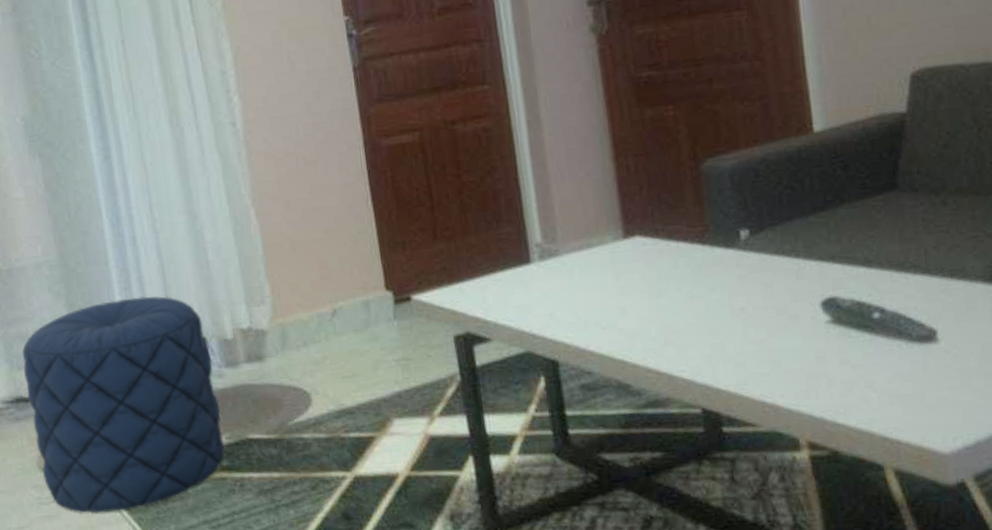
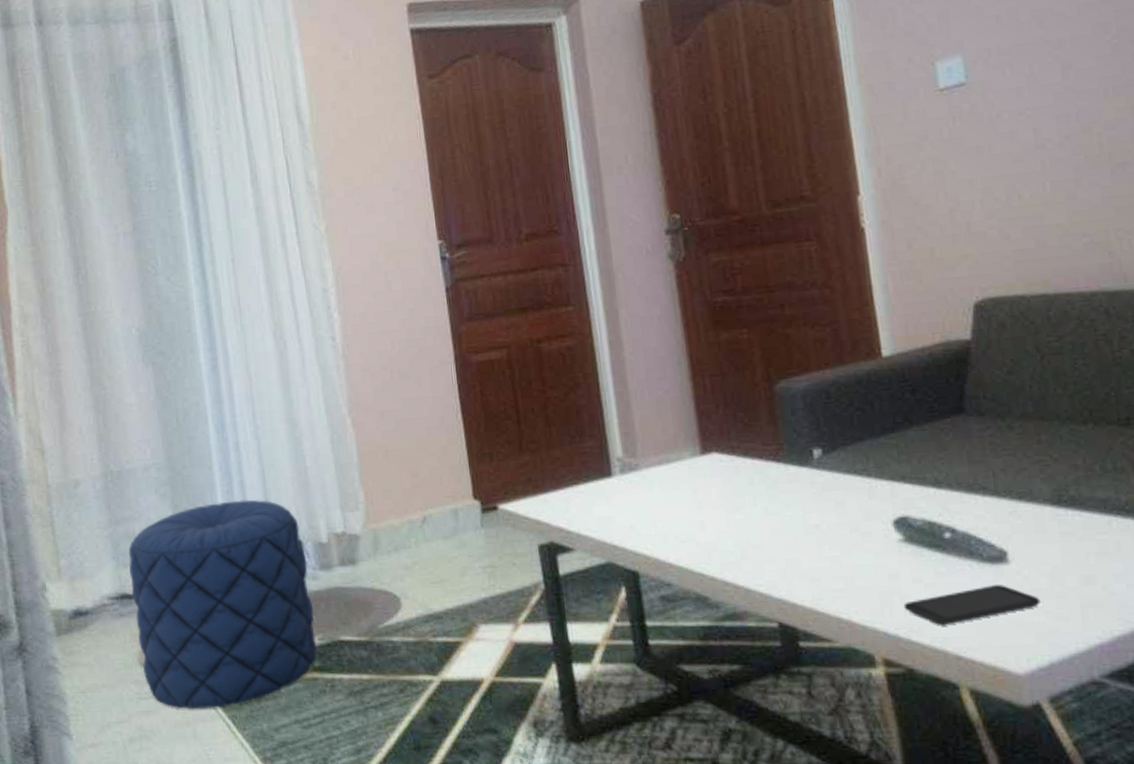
mobile phone: none [829,364,969,406] -> present [903,585,1041,625]

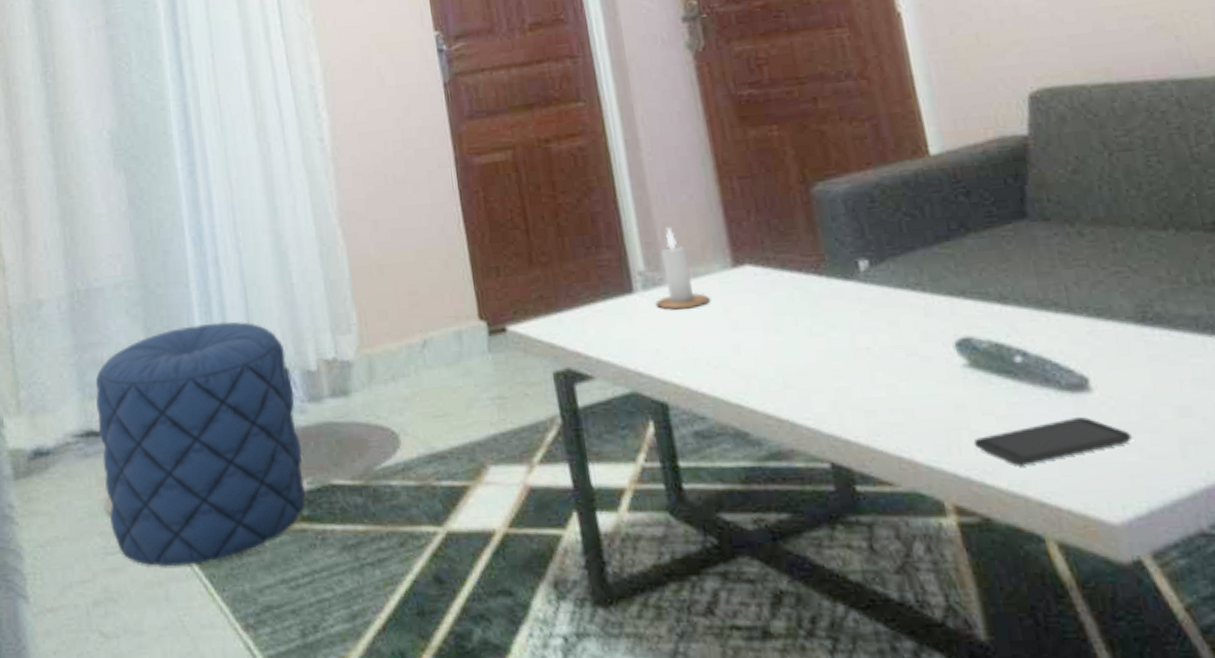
candle: none [631,419,680,492] -> present [655,227,710,310]

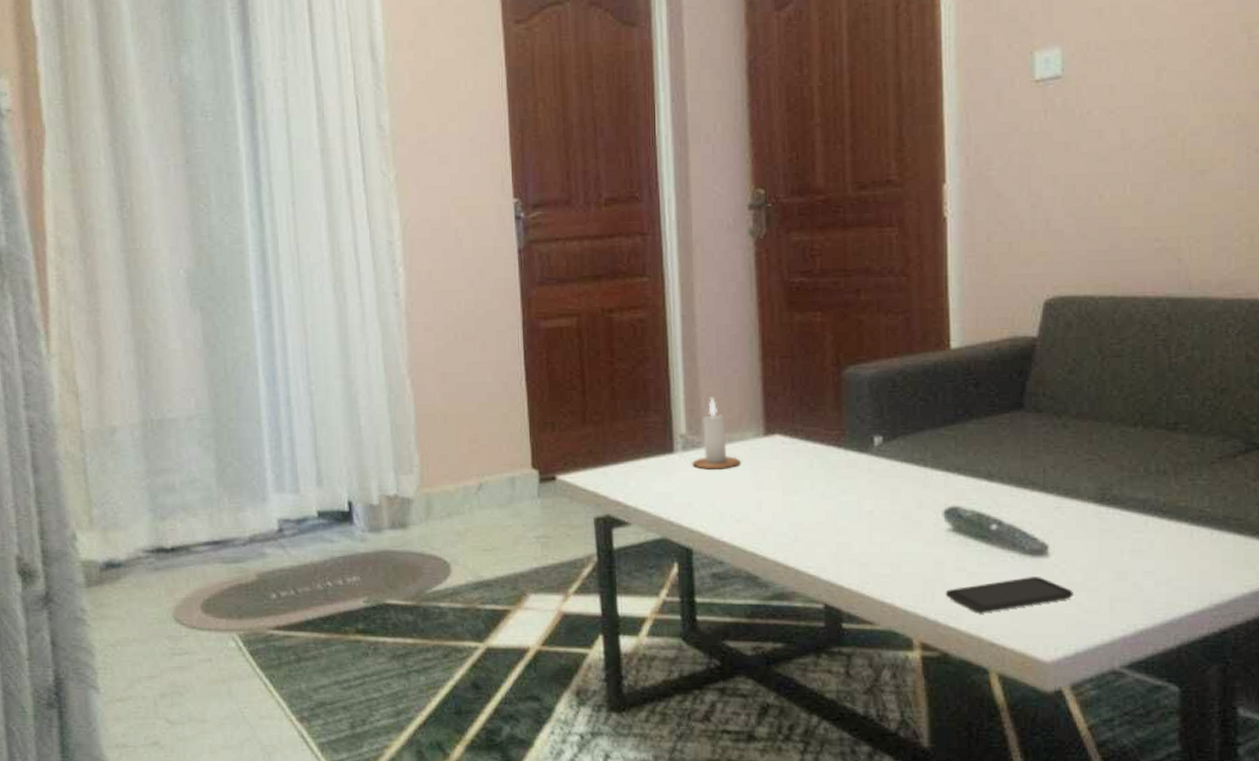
pouf: present [95,321,306,567] -> none [166,457,362,667]

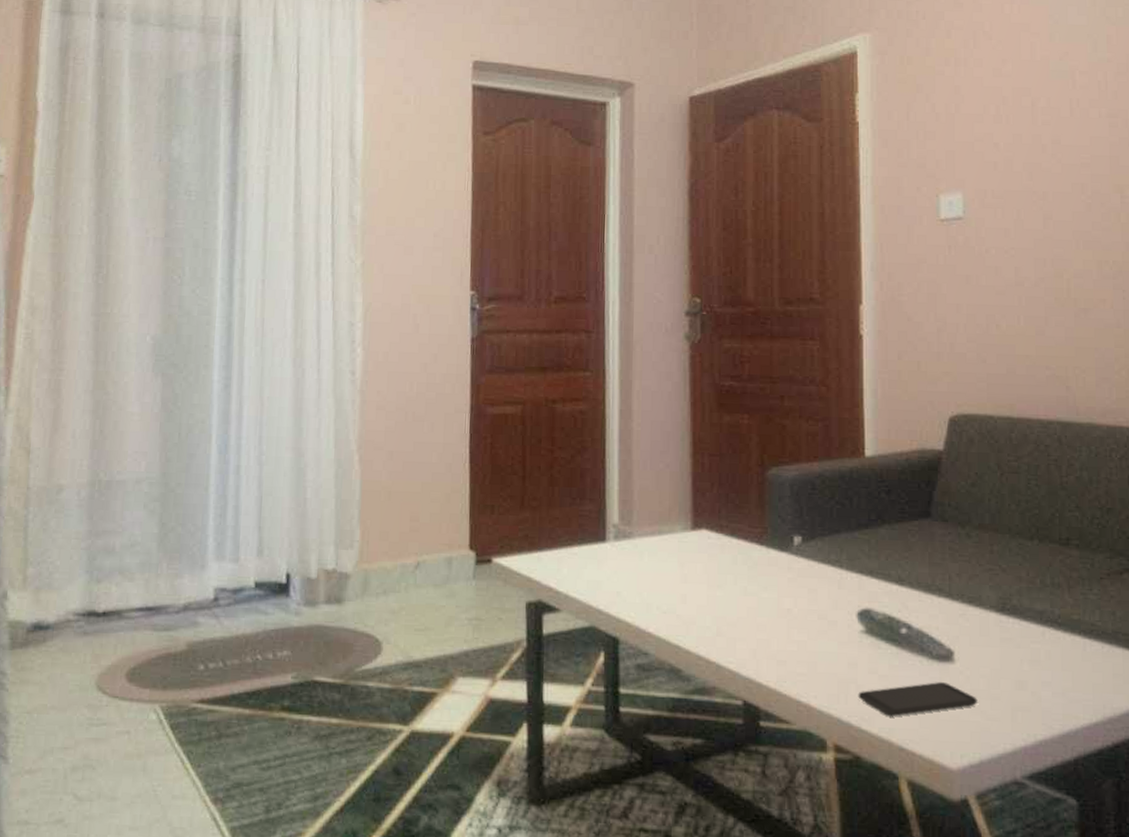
candle: present [692,397,741,470] -> none [623,489,669,561]

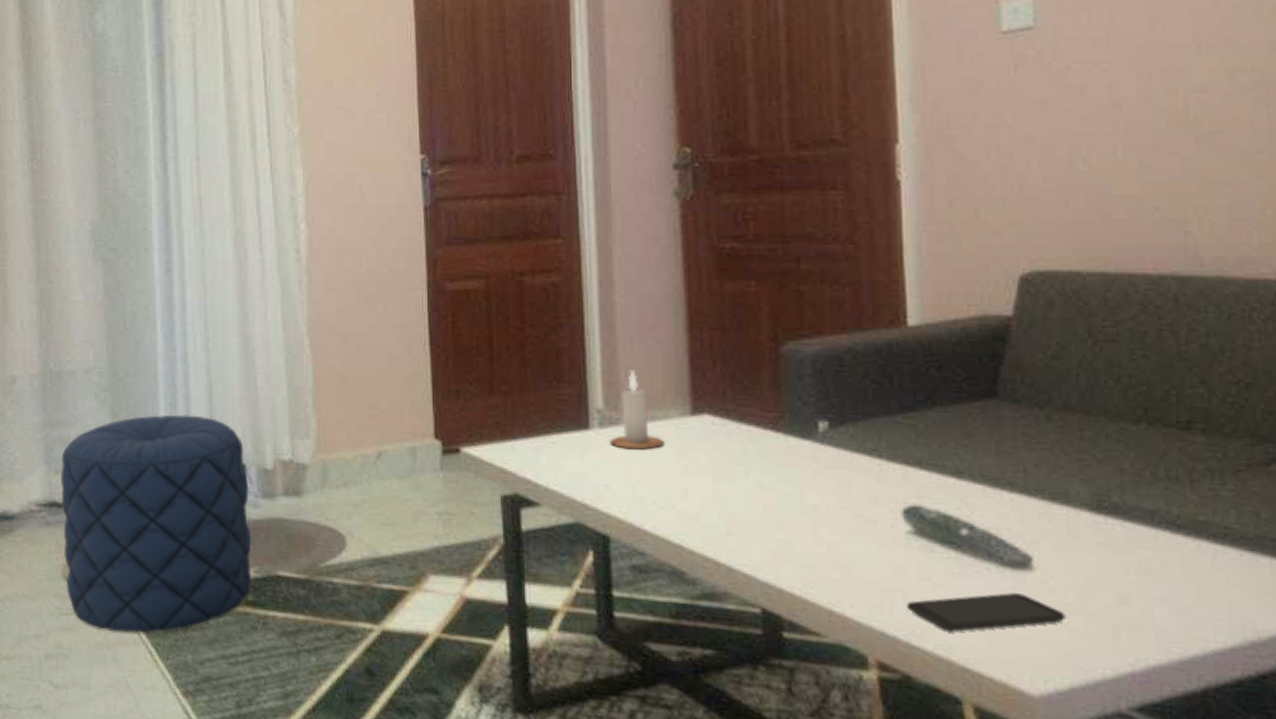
pouf: none [98,525,292,742] -> present [61,414,252,633]
candle: none [623,489,669,561] -> present [609,369,665,450]

